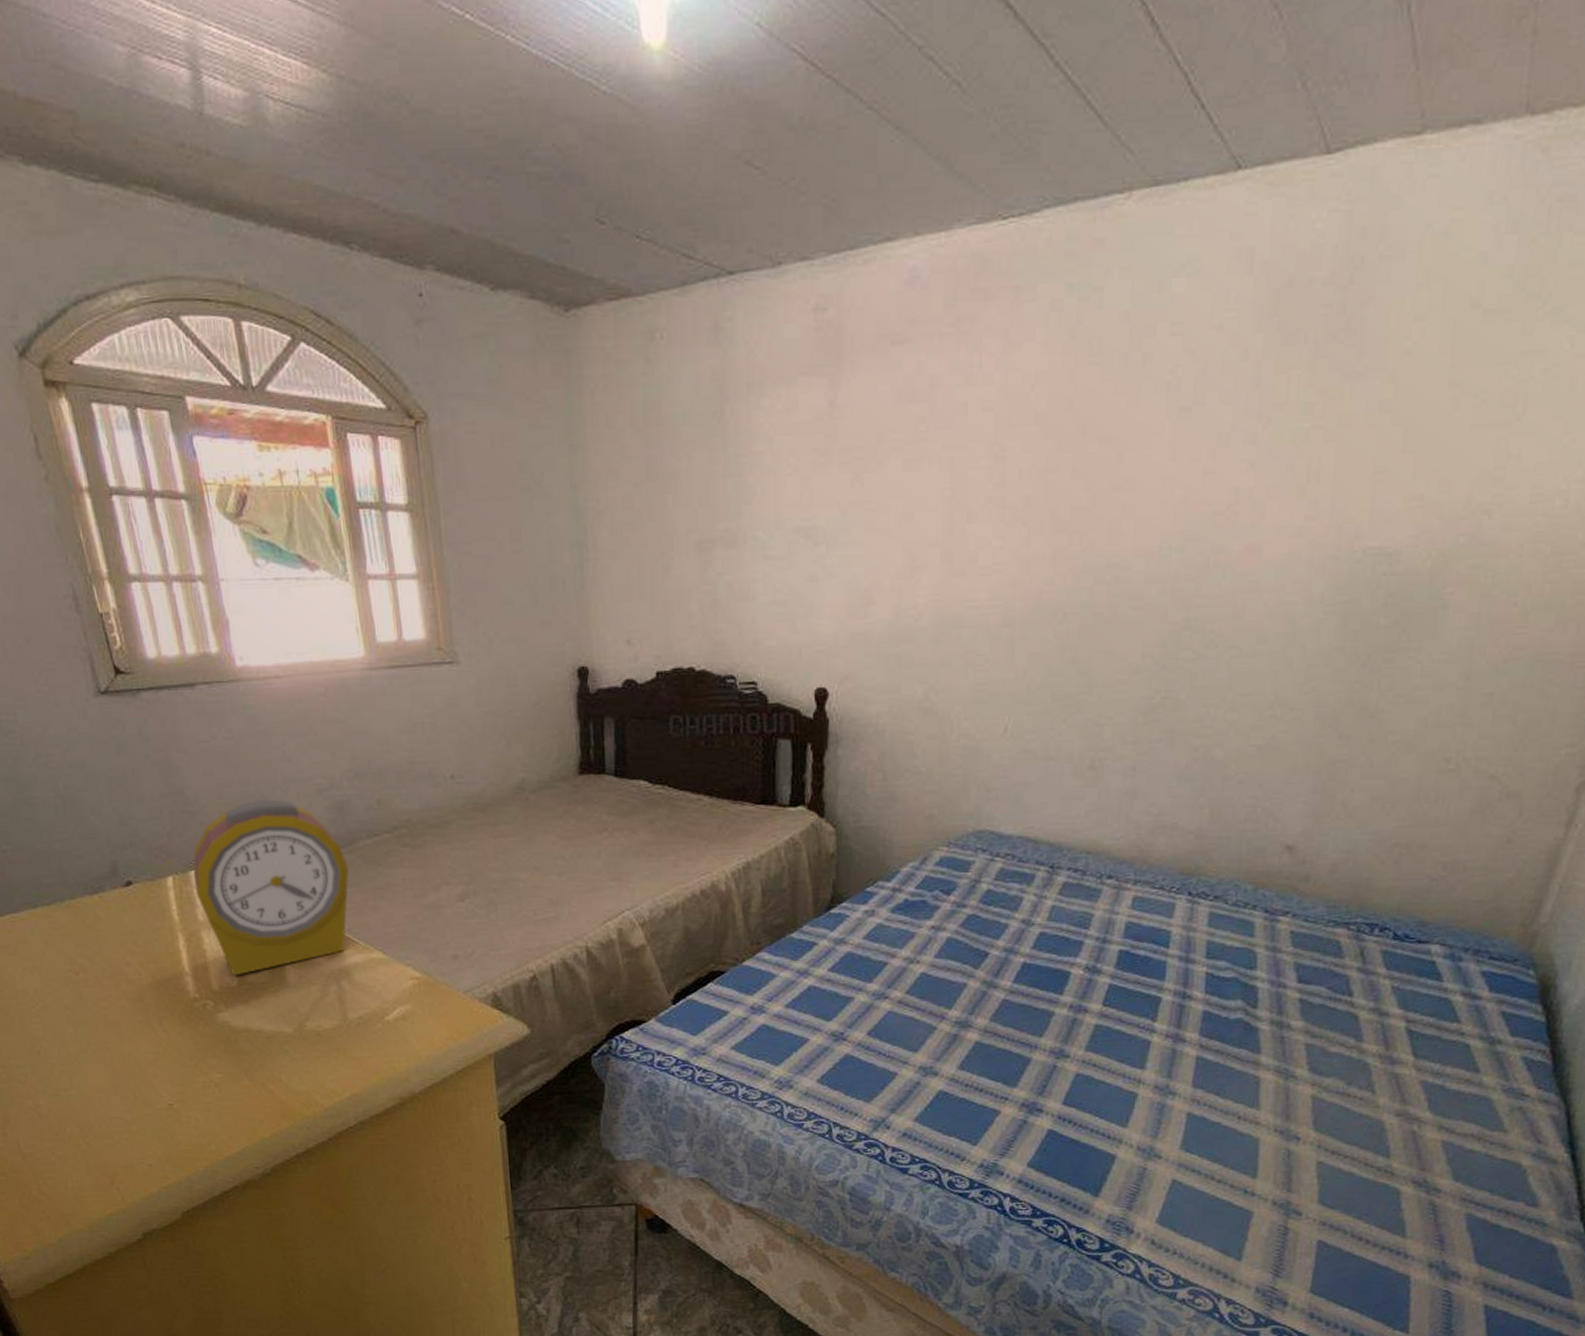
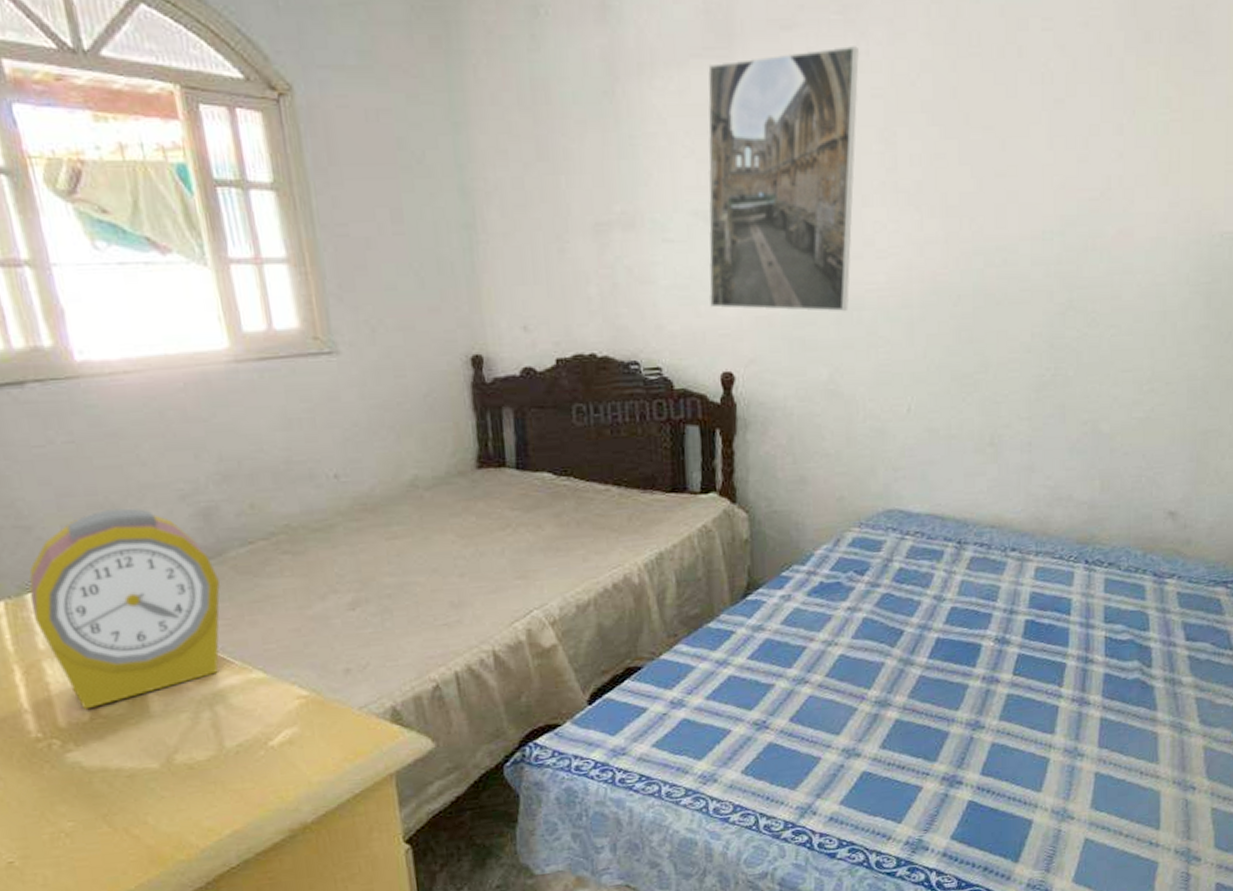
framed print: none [806,359,971,630] -> present [707,46,859,312]

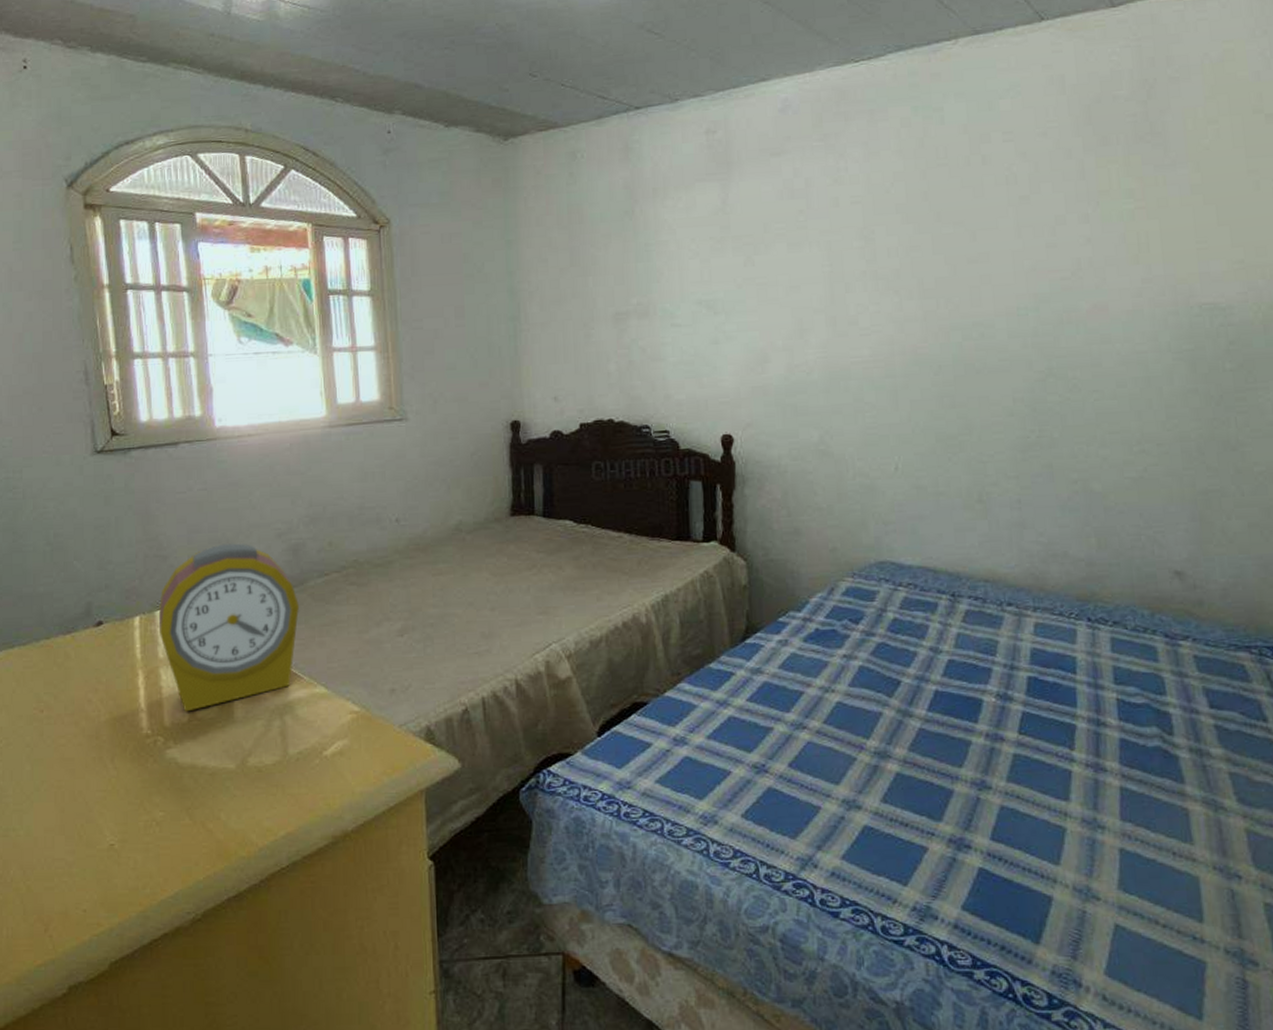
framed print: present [707,46,859,312] -> none [710,165,839,382]

